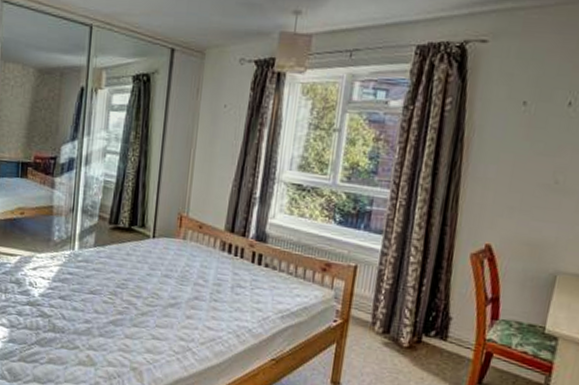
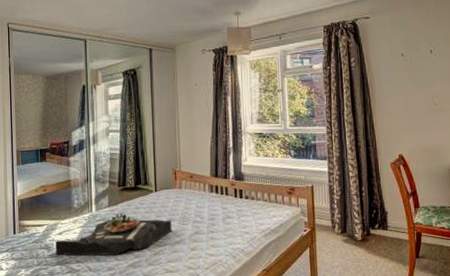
serving tray: none [27,257,167,308] -> present [55,213,172,256]

